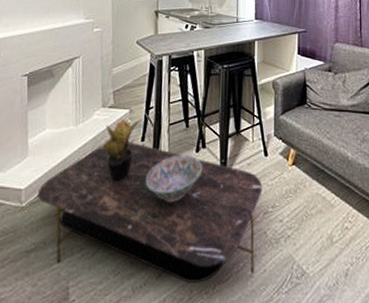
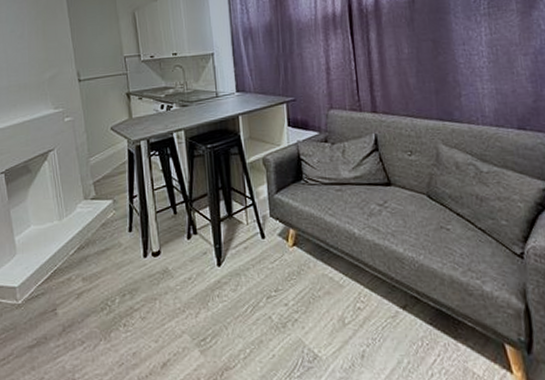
coffee table: present [37,142,263,283] -> none [31,233,263,371]
potted plant: present [101,118,143,183] -> none [88,207,128,276]
decorative bowl: present [145,154,203,202] -> none [138,242,197,292]

